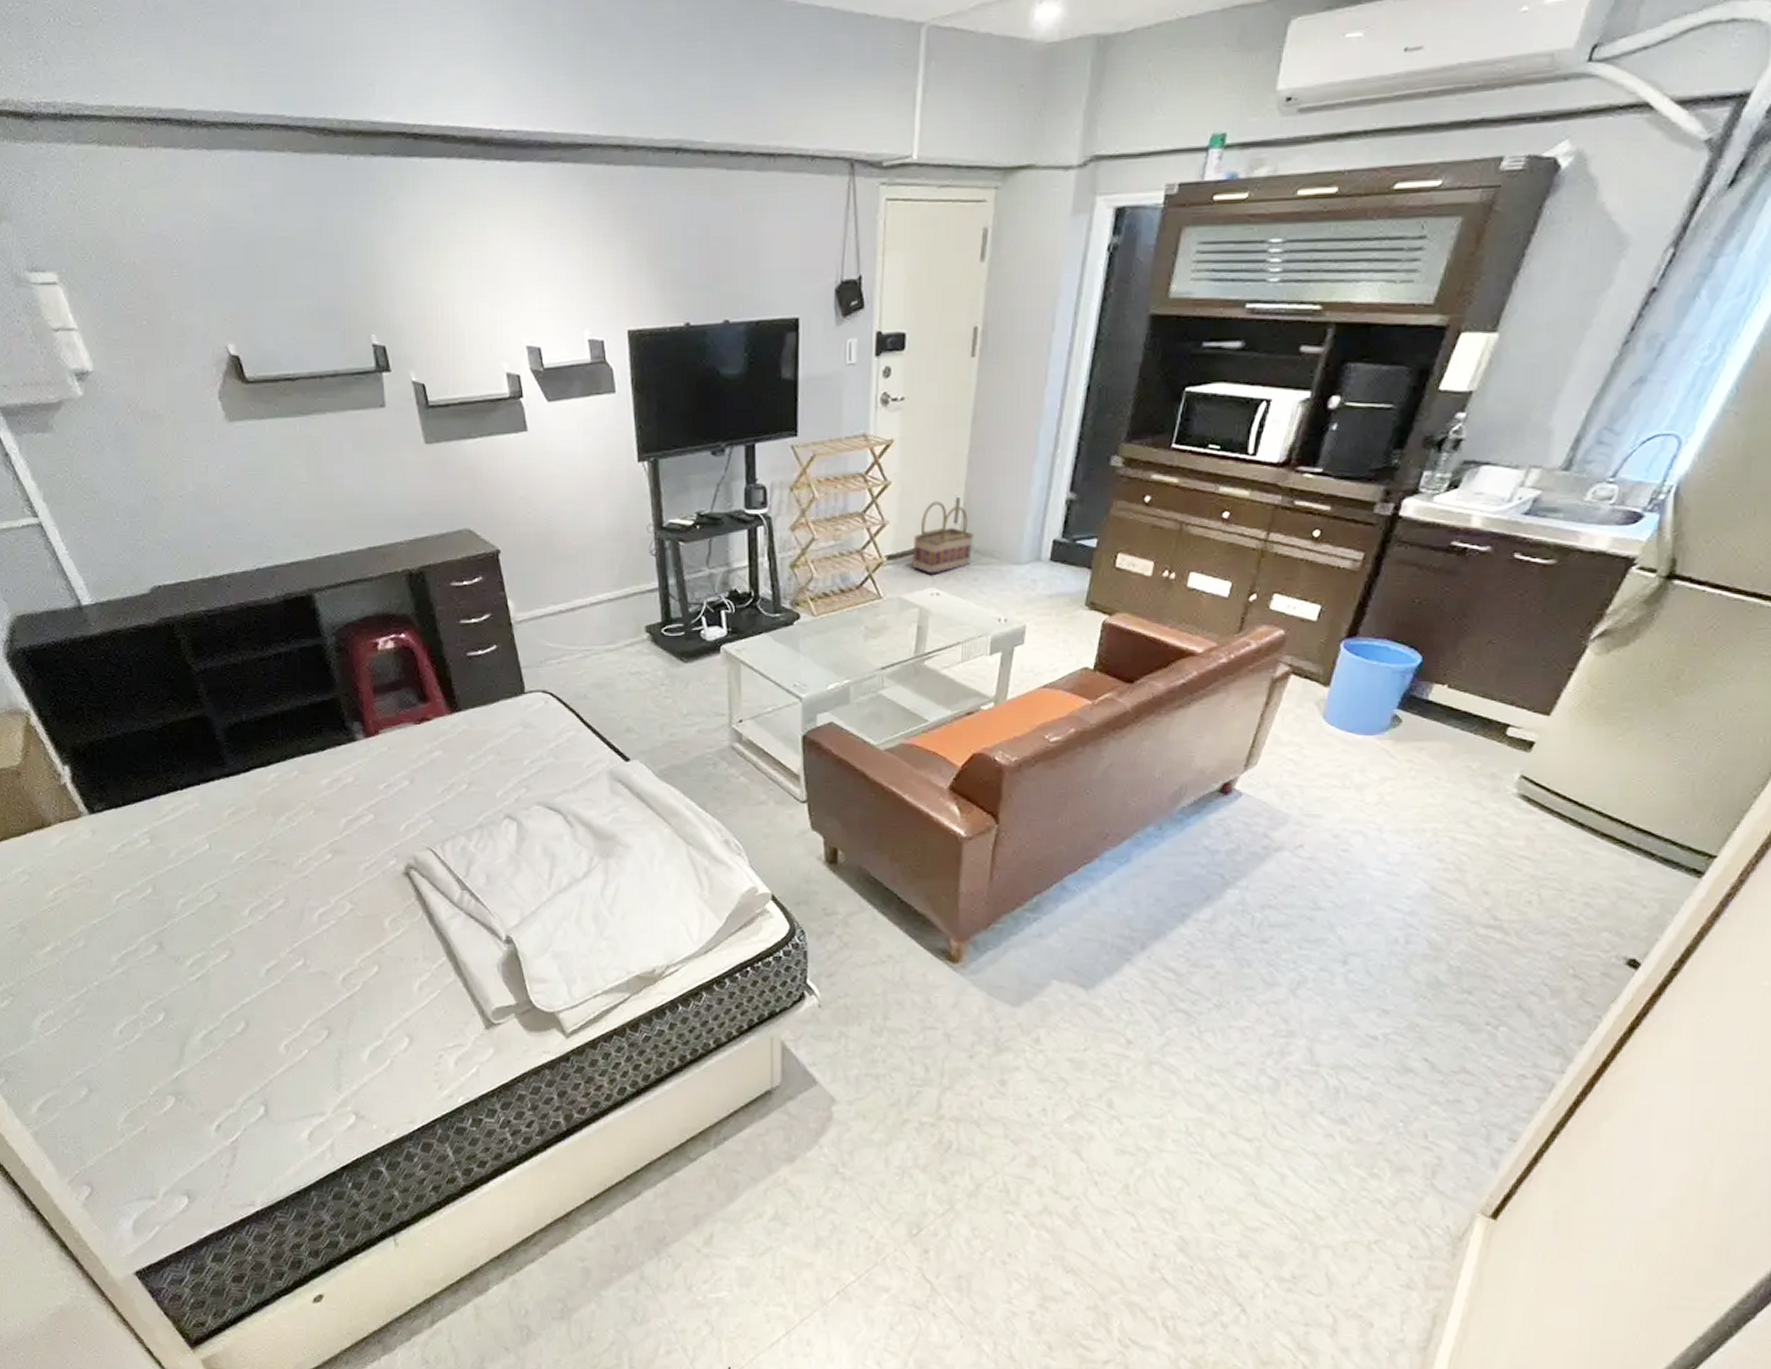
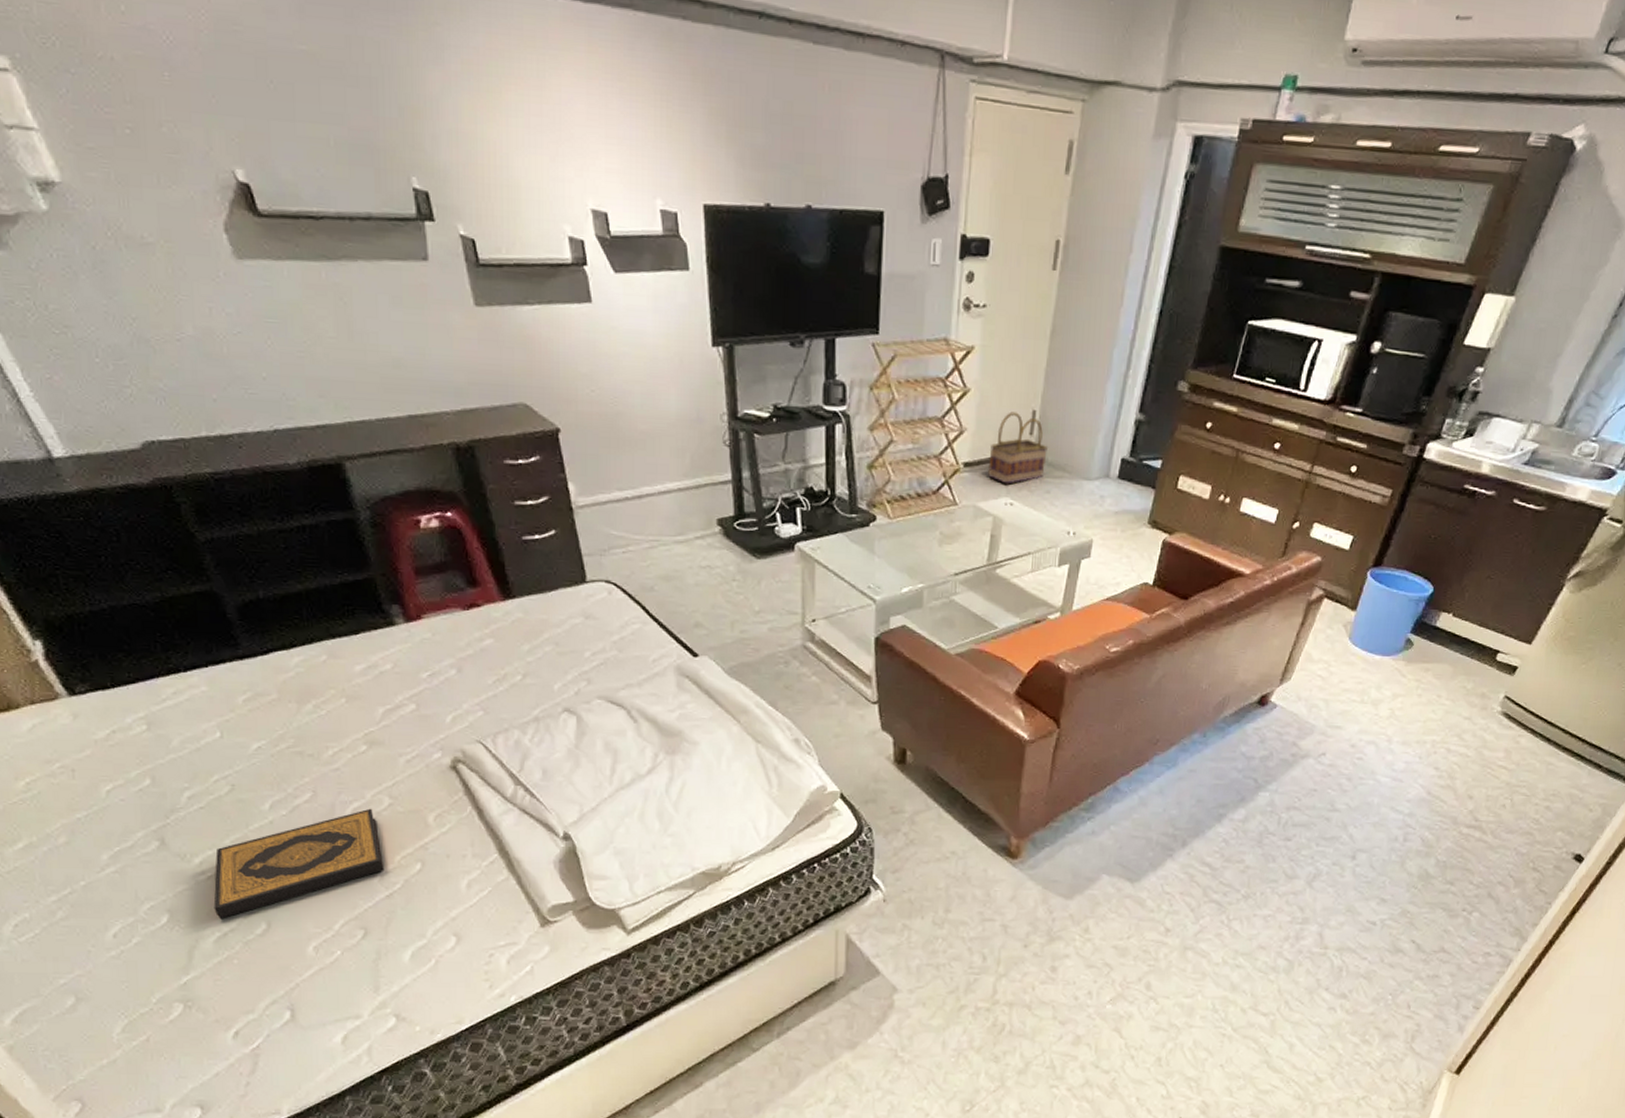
hardback book: none [201,913,346,1018] -> present [213,808,385,920]

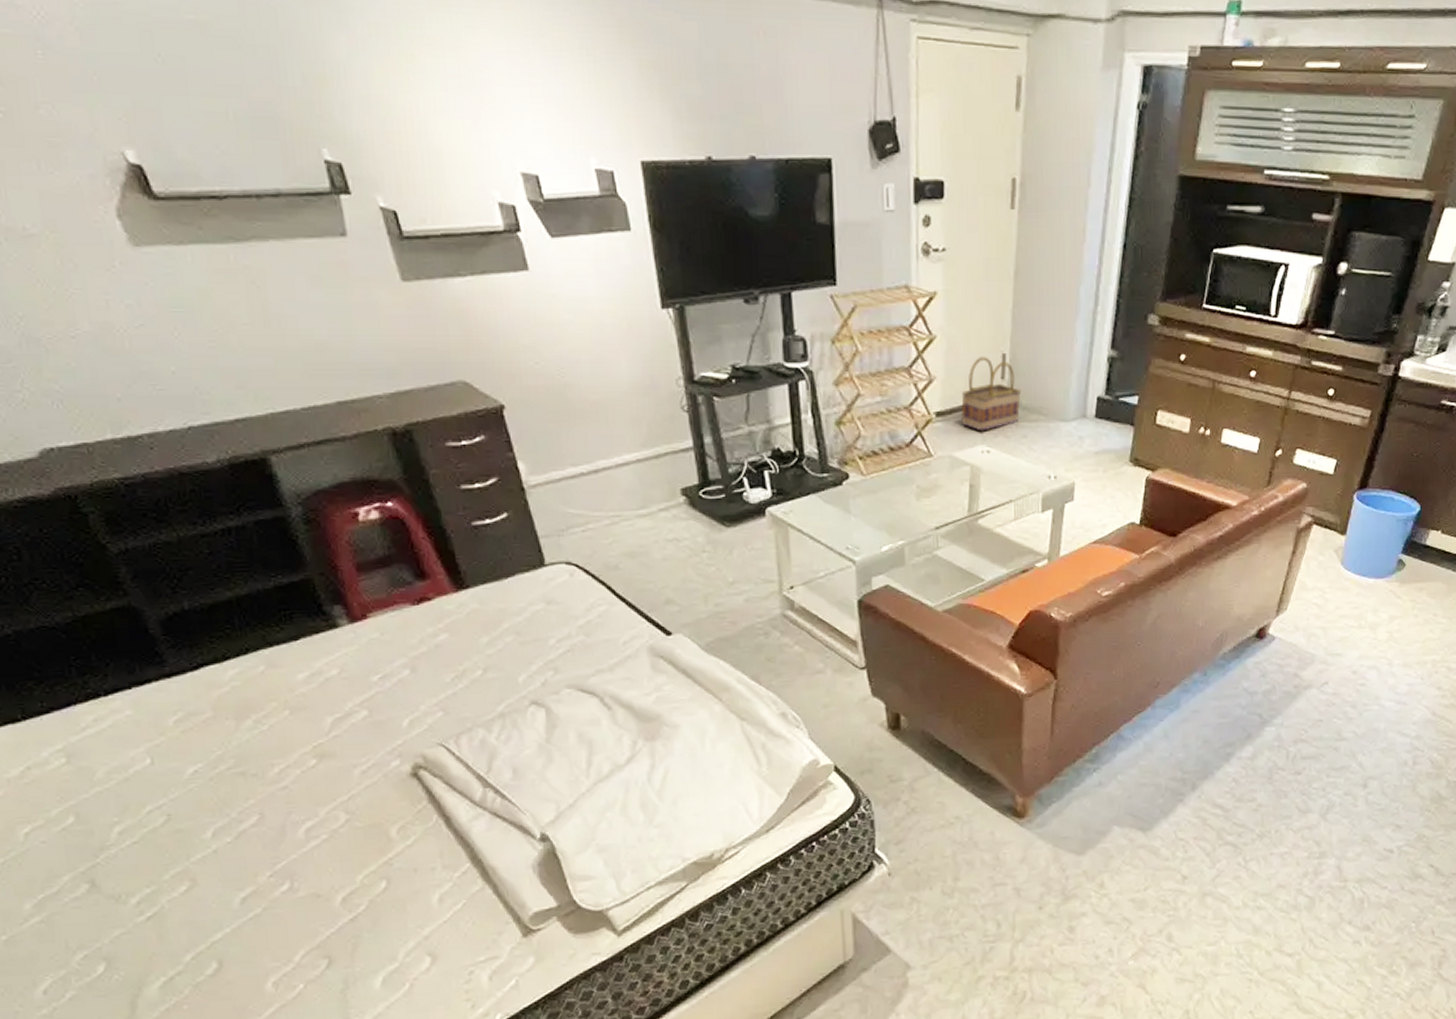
hardback book: present [213,808,385,920] -> none [154,826,346,963]

